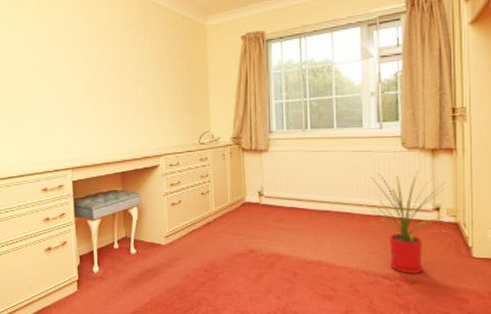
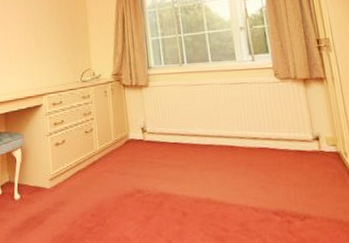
house plant: present [366,170,452,274] -> none [248,100,332,208]

